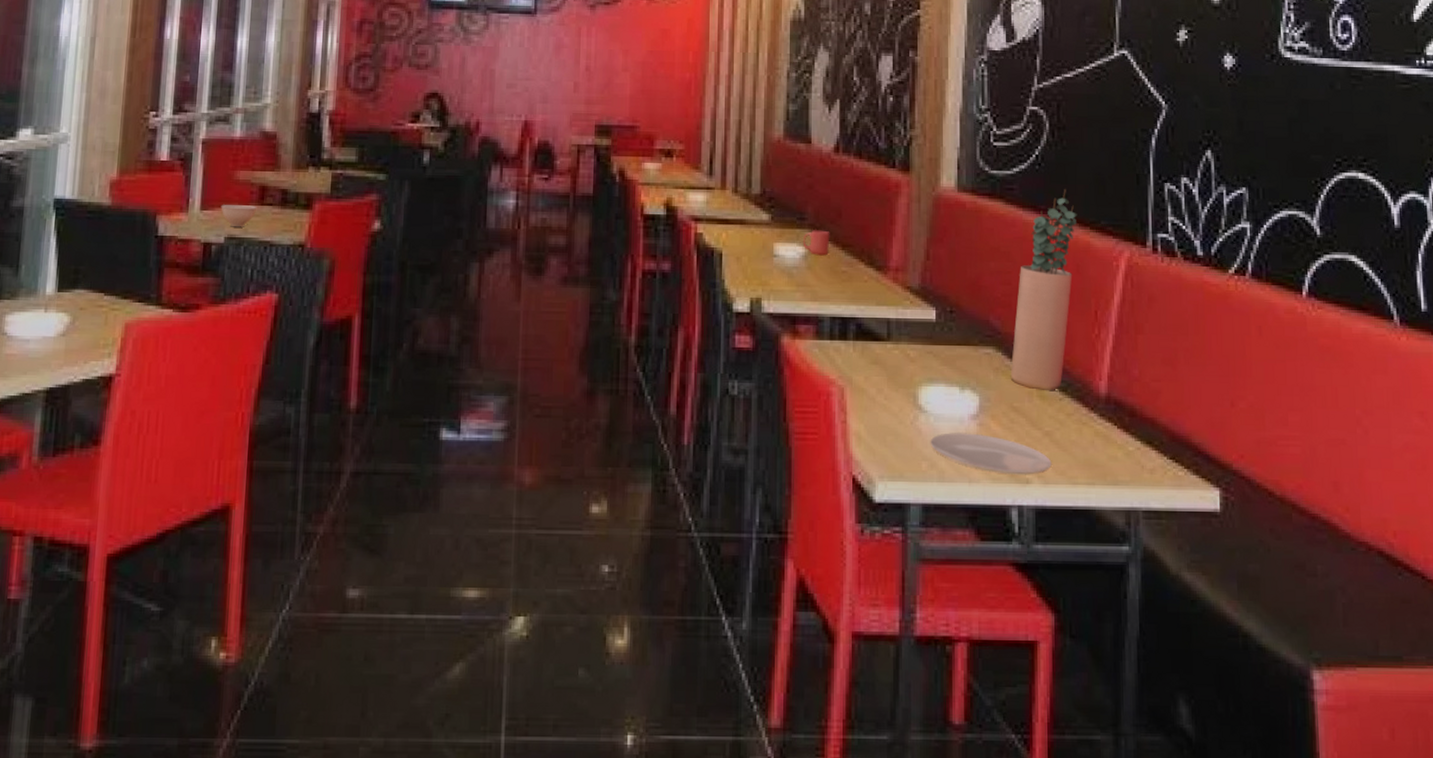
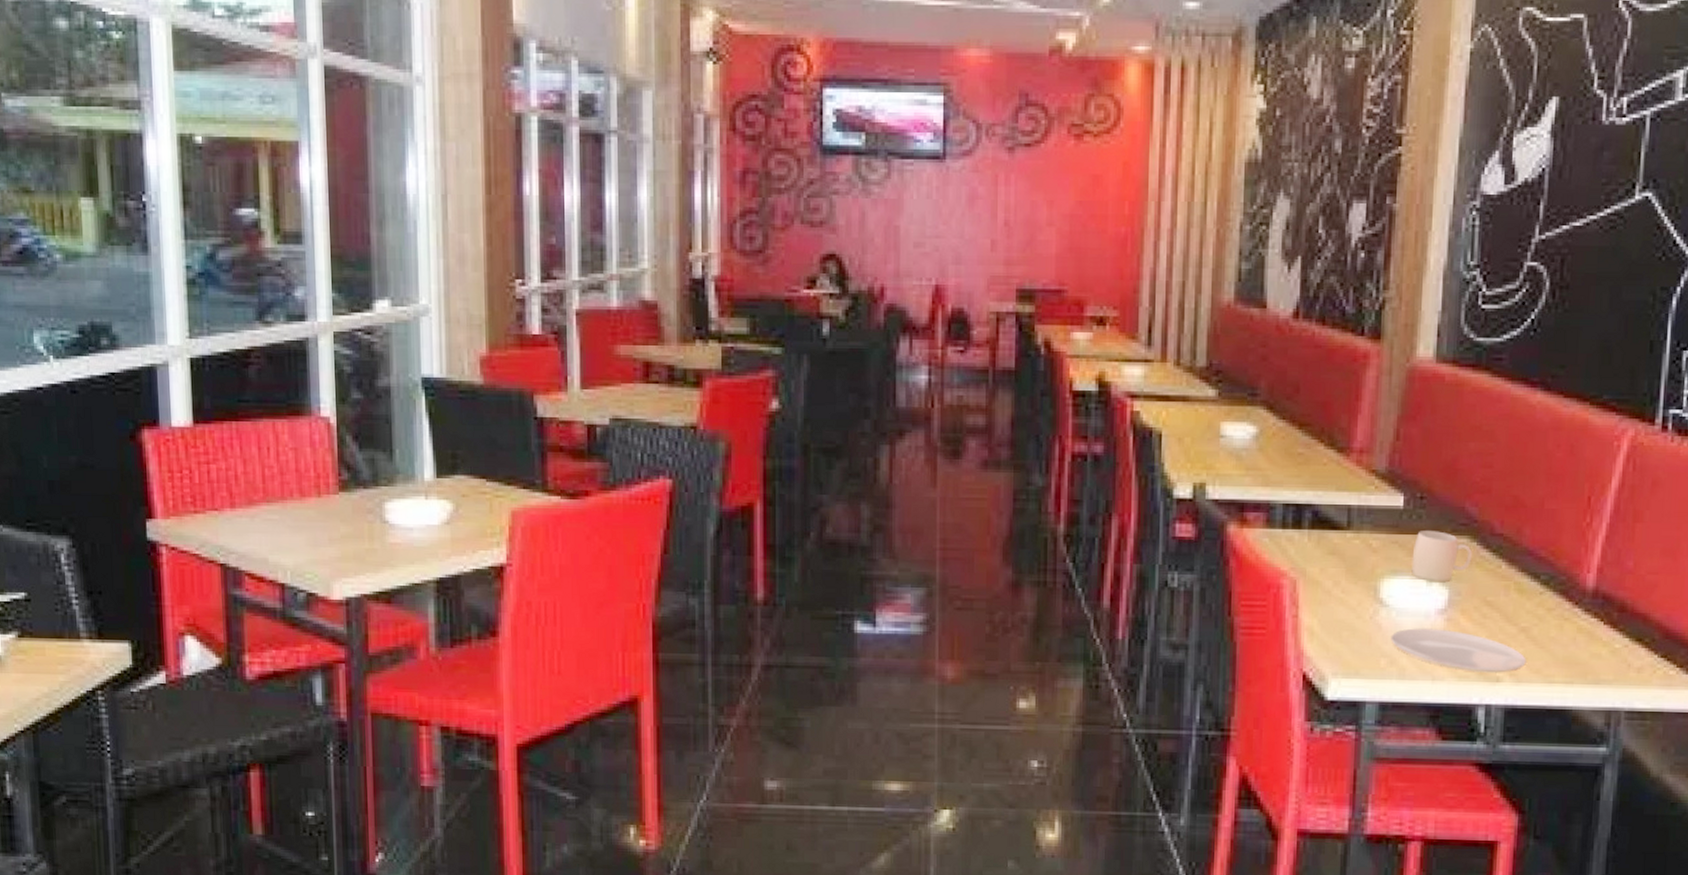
bowl: present [221,205,257,227] -> none [602,383,642,408]
cup: present [802,229,830,256] -> none [1253,406,1286,436]
mug: none [945,342,998,390] -> present [1411,531,1472,583]
vase: present [1010,188,1077,390] -> none [1485,357,1576,583]

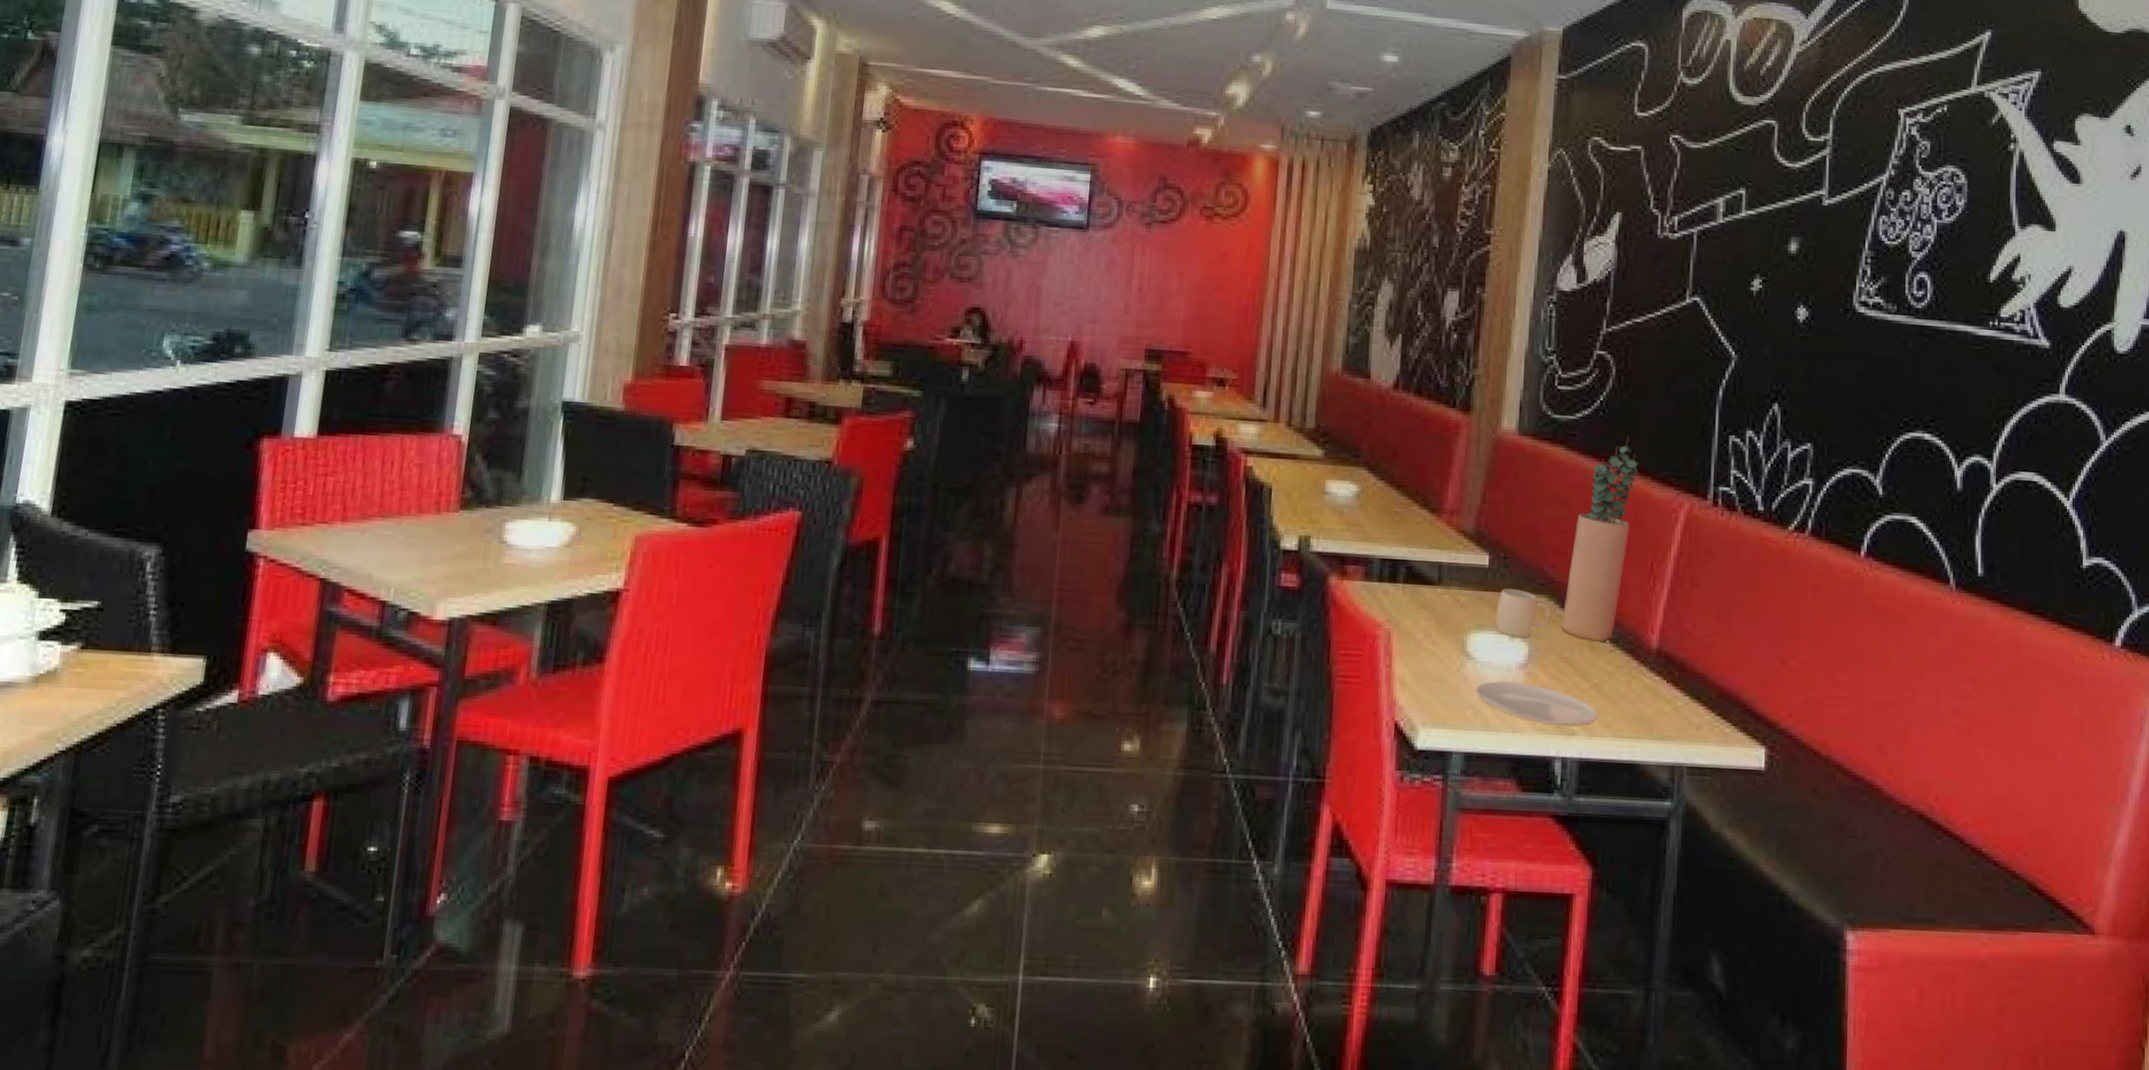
vase: none [1485,357,1576,583] -> present [1561,436,1639,642]

